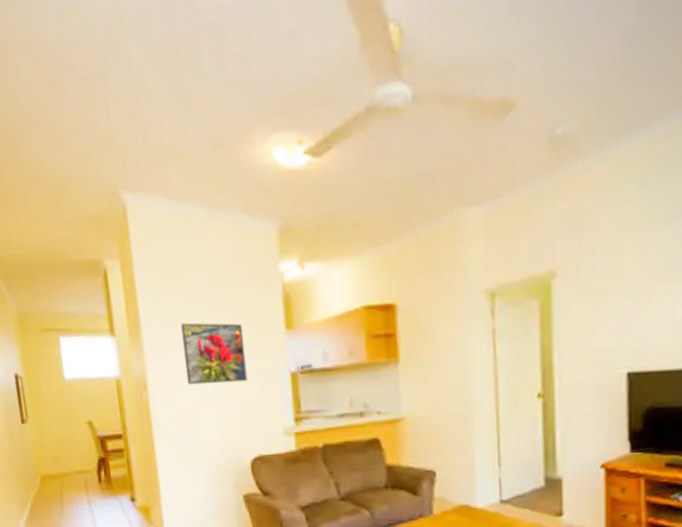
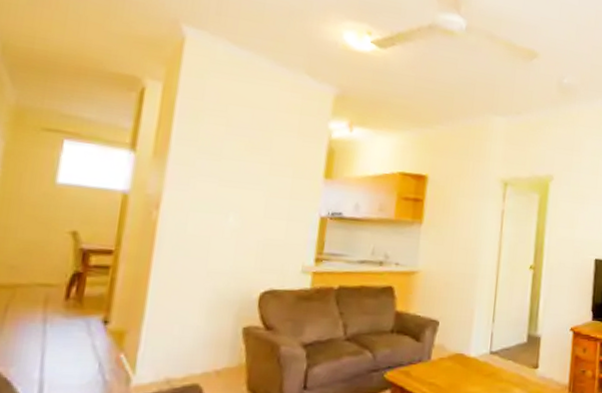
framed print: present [181,322,248,385] -> none [208,153,281,218]

